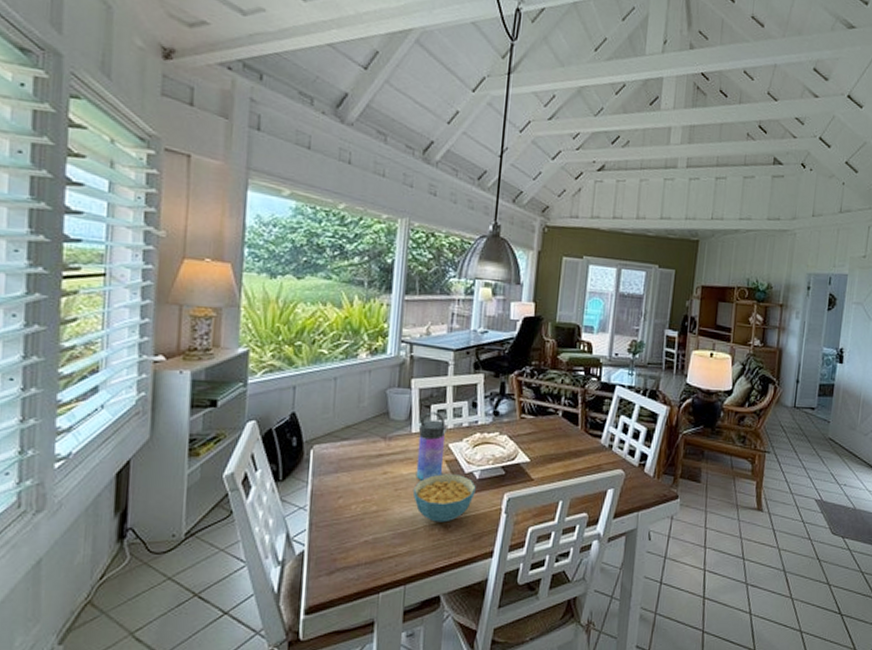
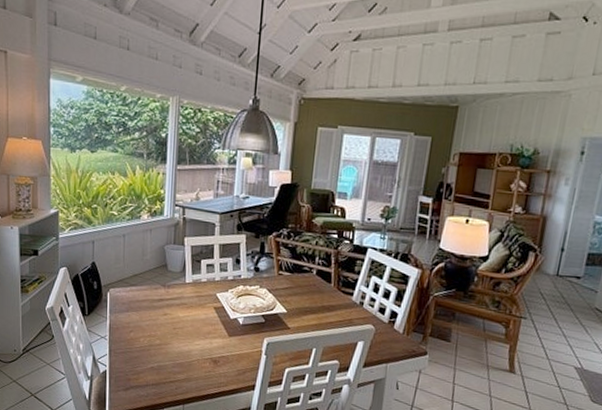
cereal bowl: present [412,474,476,523] -> none [188,318,240,358]
water bottle: present [416,412,447,481] -> none [190,266,215,323]

